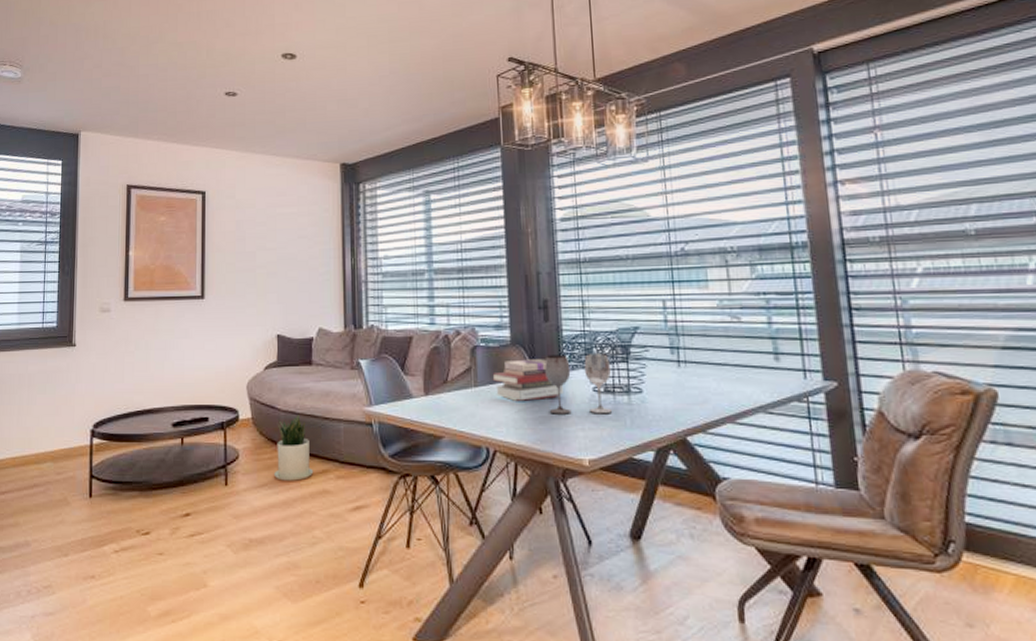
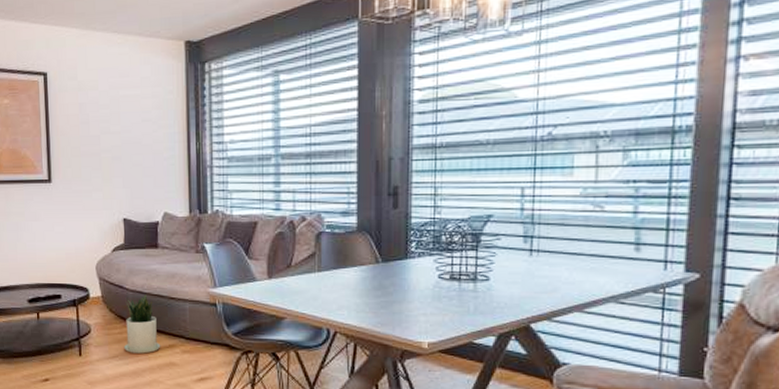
books: present [492,359,564,401] -> none [336,246,409,286]
wineglass: present [545,354,612,414] -> none [390,241,458,301]

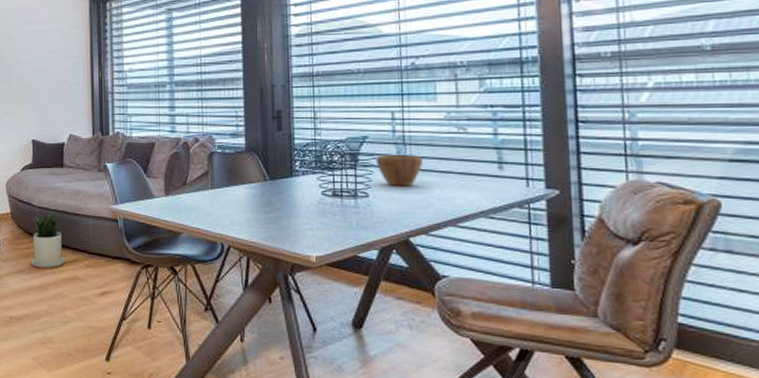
bowl: none [499,236,552,269] -> present [375,155,423,186]

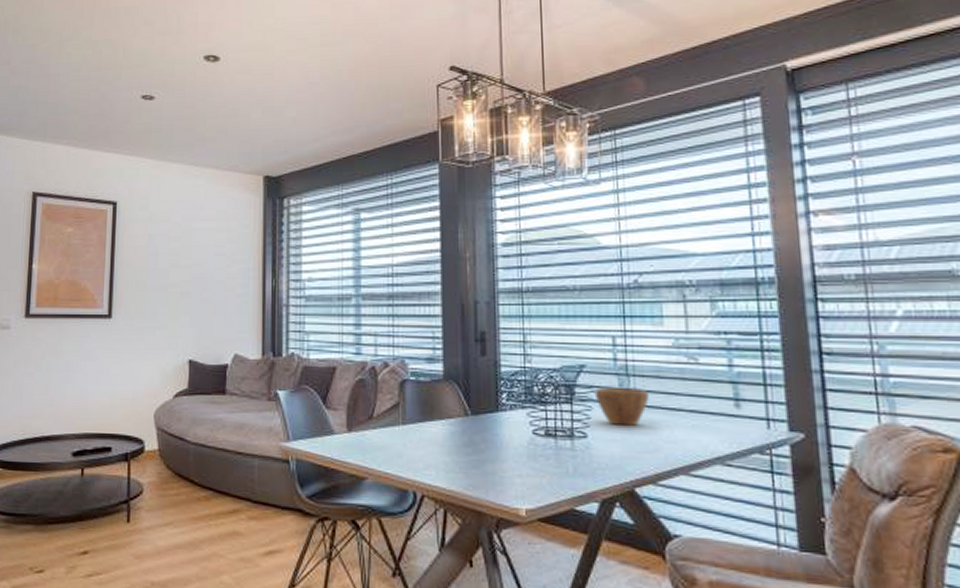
planter: present [30,211,66,268] -> none [180,448,224,520]

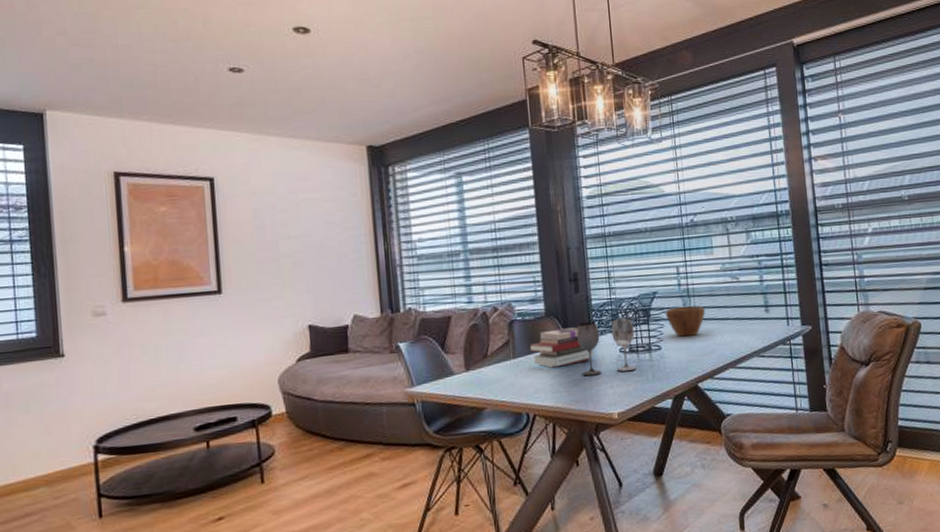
books: none [422,396,501,442] -> present [529,327,595,368]
wineglass: none [480,392,553,460] -> present [576,318,636,376]

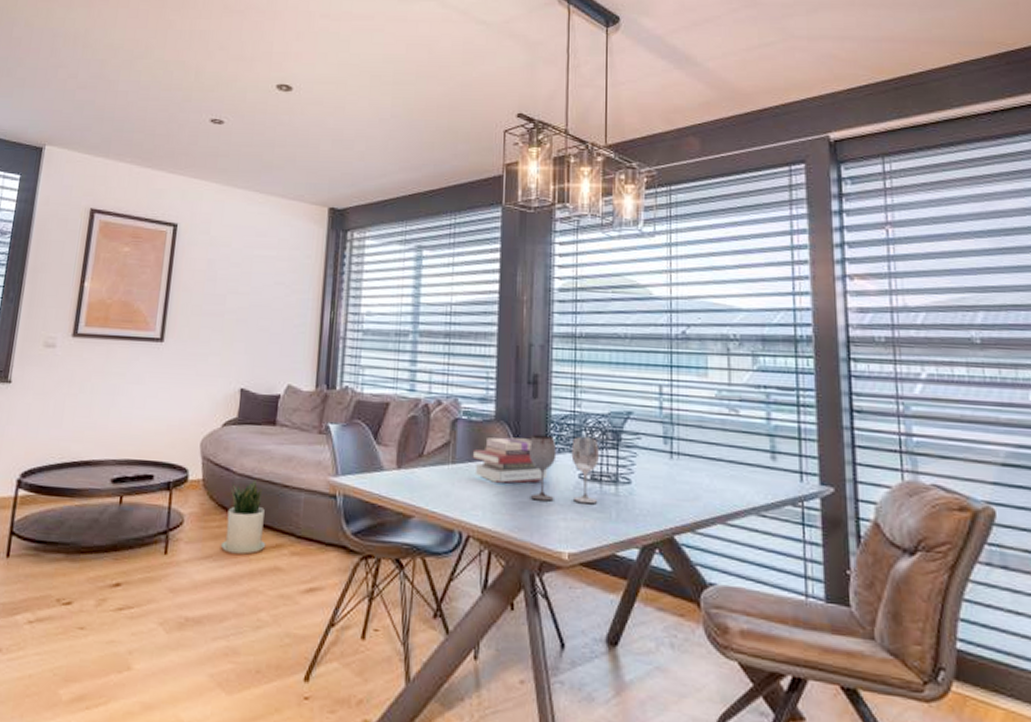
planter: none [314,403,357,471] -> present [220,479,266,555]
bowl: present [665,306,705,337] -> none [640,435,691,474]

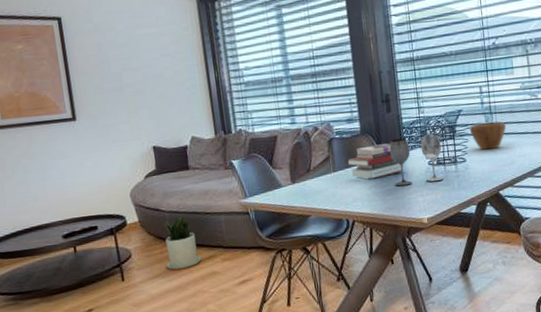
bowl: none [640,435,691,474] -> present [469,121,506,150]

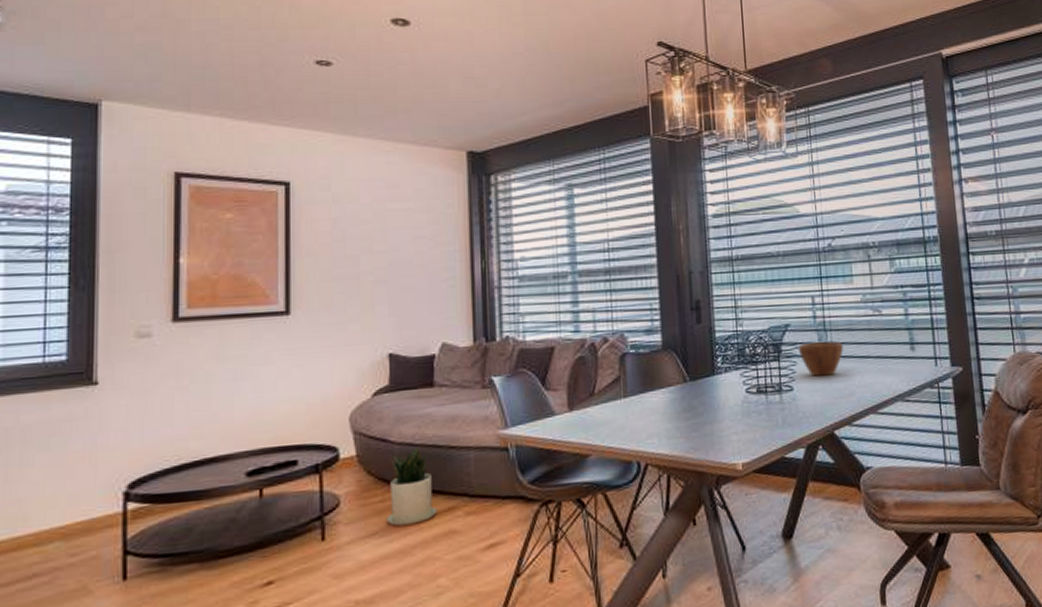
books: present [347,143,406,180] -> none [643,363,718,409]
wineglass: present [389,134,443,187] -> none [697,353,764,420]

